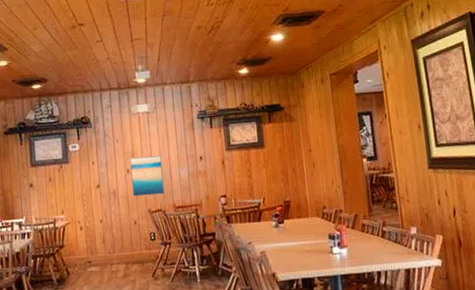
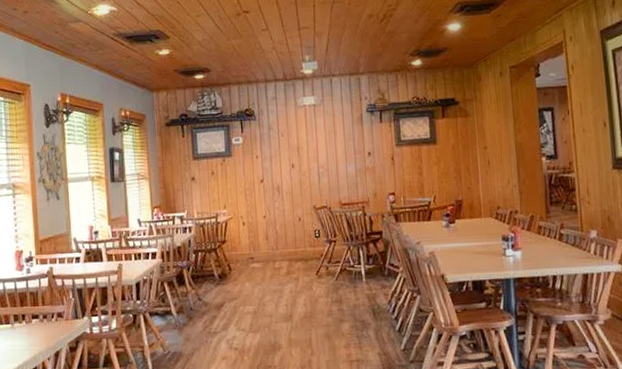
wall art: present [130,155,165,197] -> none [295,150,330,192]

